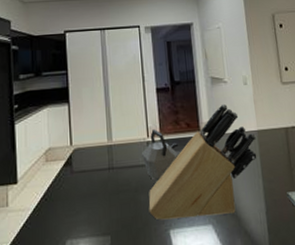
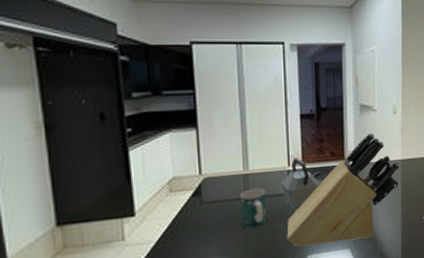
mug: none [106,158,130,198] -> present [241,188,267,228]

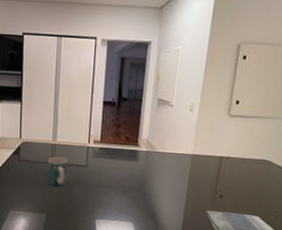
kettle: present [280,158,321,209] -> none [80,137,115,180]
knife block: present [286,132,400,247] -> none [80,125,190,217]

